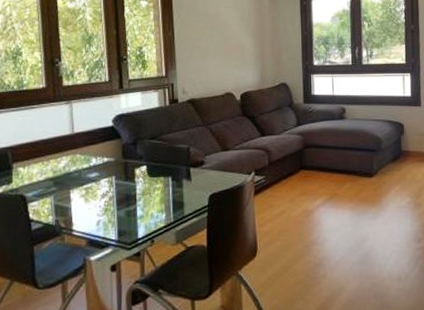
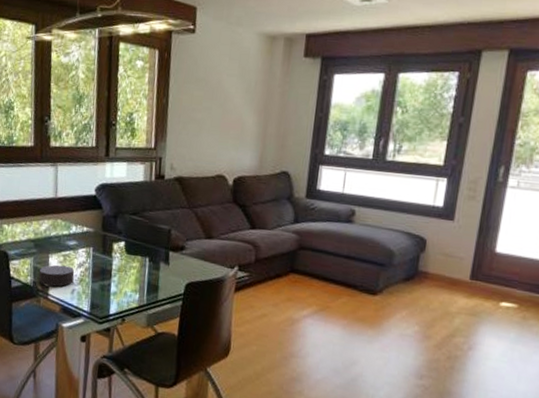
candle: none [60,198,99,223] -> present [39,264,75,287]

